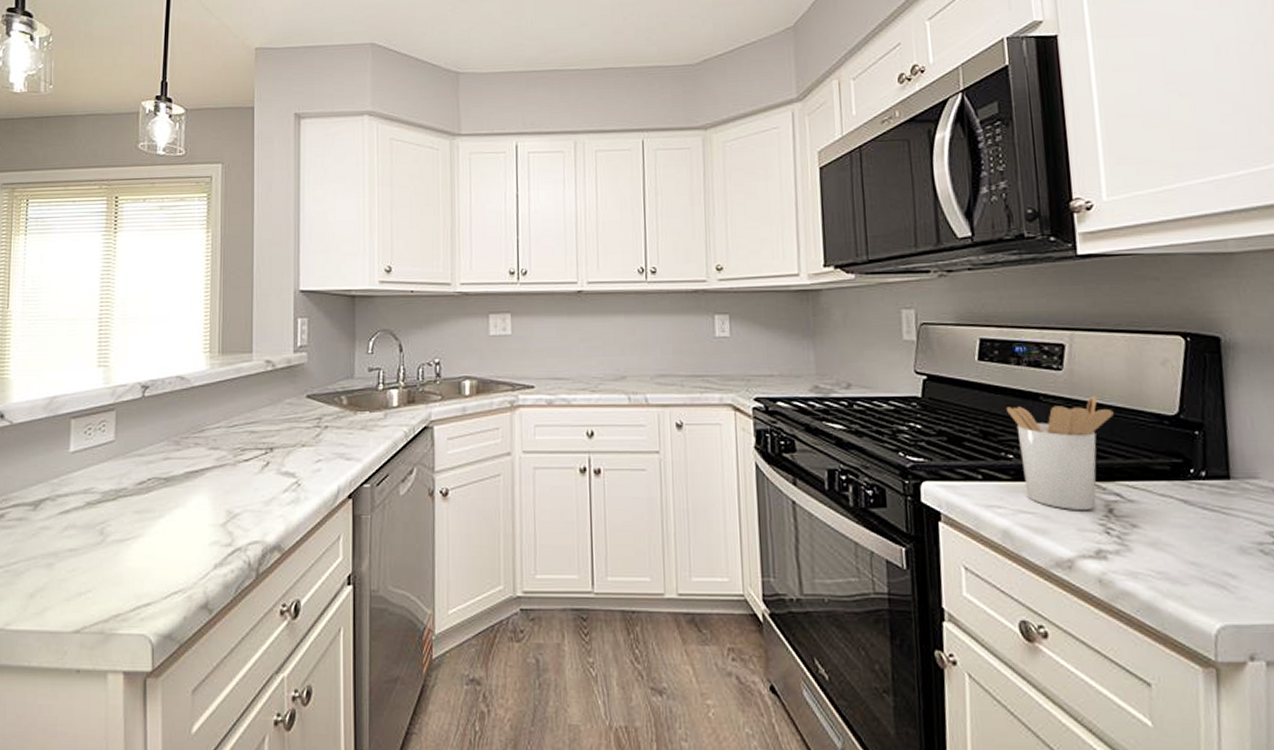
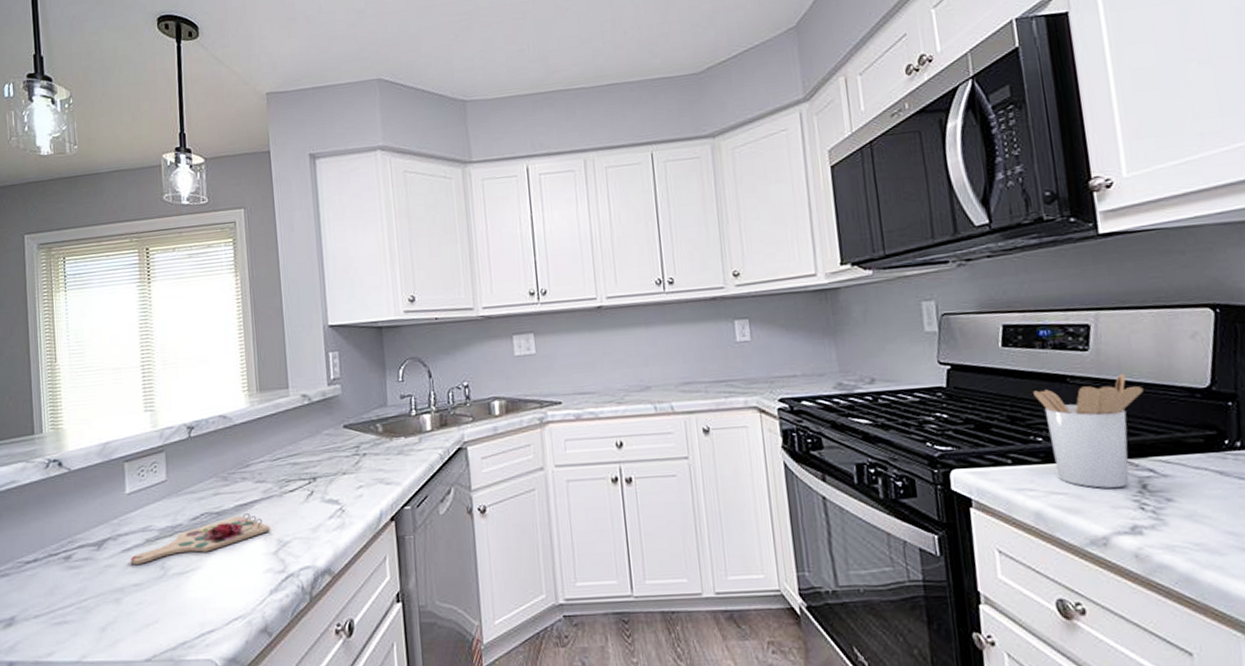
cutting board: none [67,481,220,528] -> present [130,513,270,565]

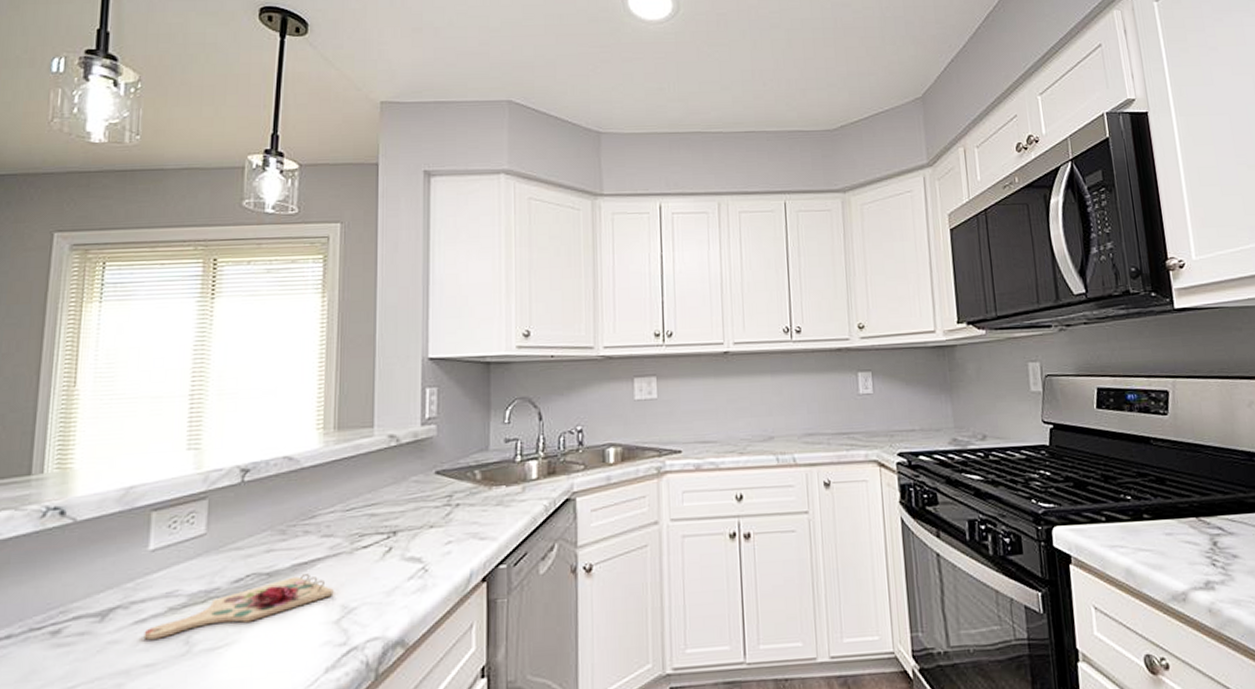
utensil holder: present [1033,372,1144,488] -> none [1123,436,1212,545]

